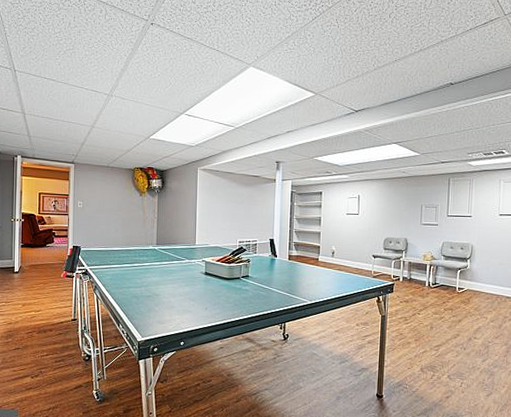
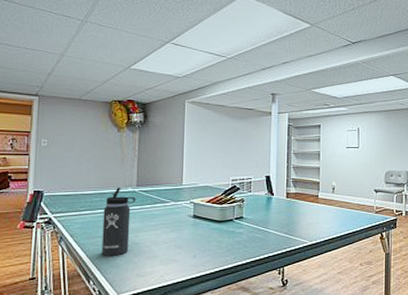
thermos bottle: none [128,245,156,305] -> present [101,188,136,256]

